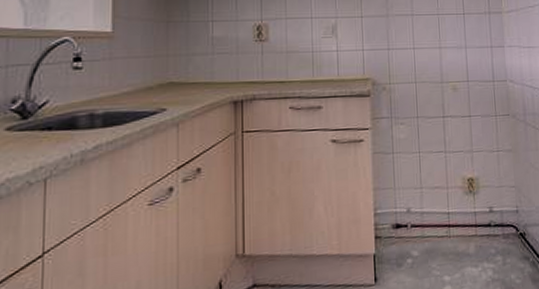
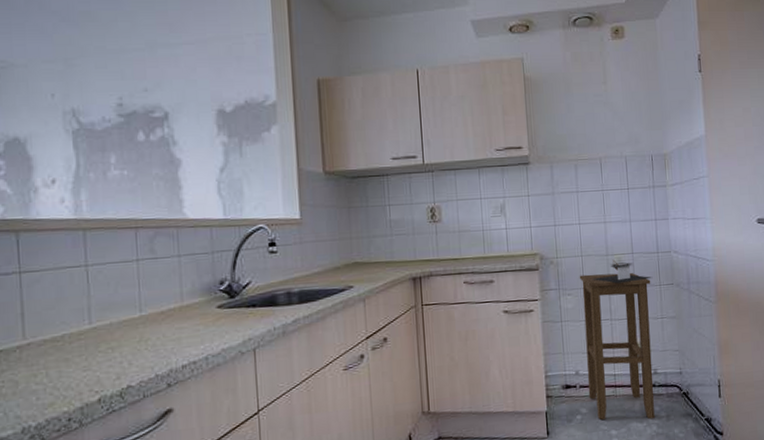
stool: none [412,102,490,264] -> present [579,273,655,420]
architectural model: none [425,87,489,113] -> present [591,259,653,284]

